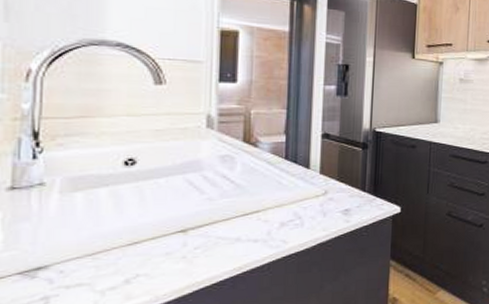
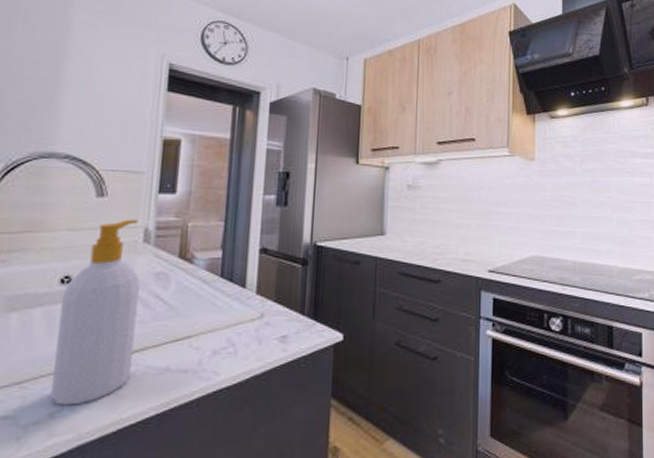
soap bottle: none [125,106,206,273] -> present [51,219,140,406]

